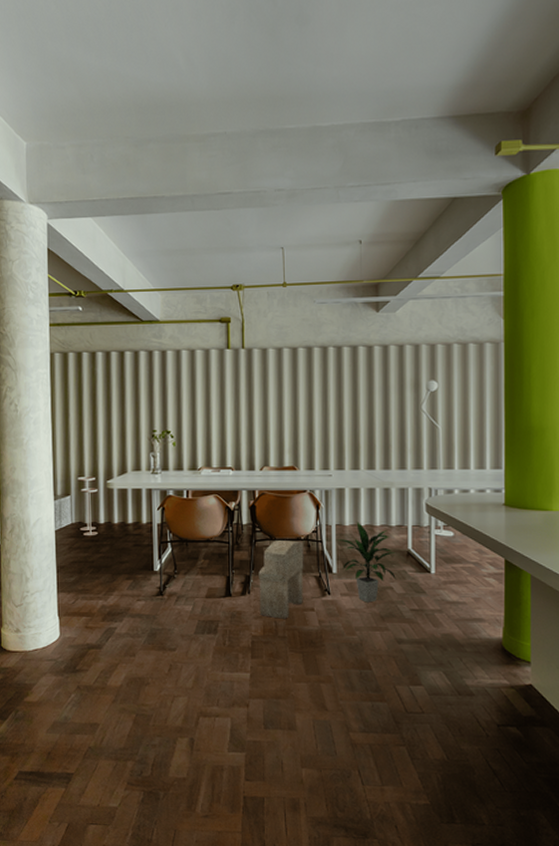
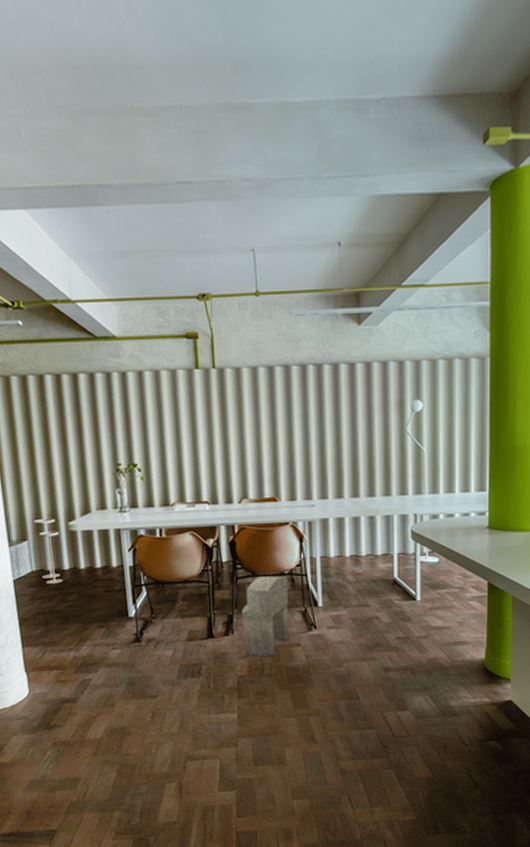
indoor plant: present [336,522,396,603] -> none [321,552,382,634]

